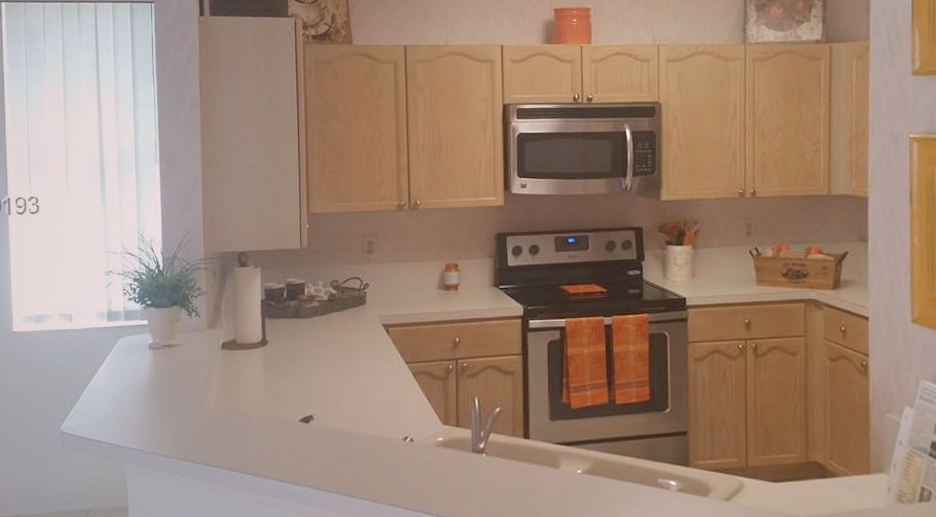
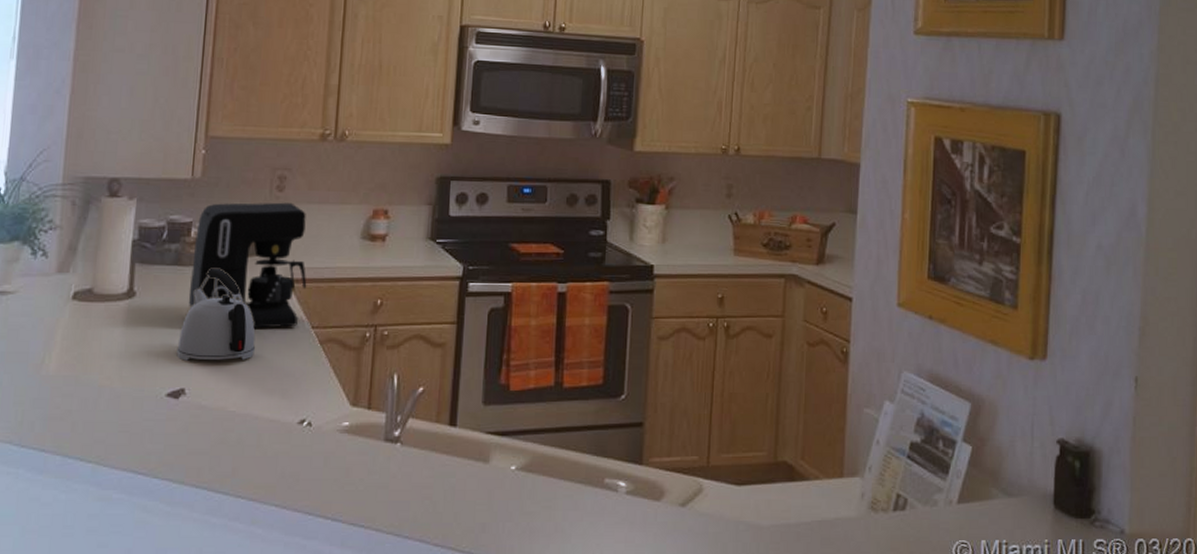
kettle: none [304,318,363,393] -> present [176,268,256,361]
coffee maker: none [308,262,399,365] -> present [188,202,307,328]

